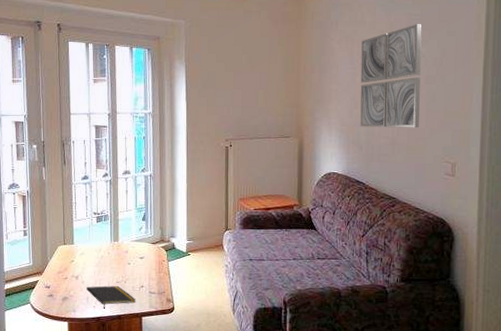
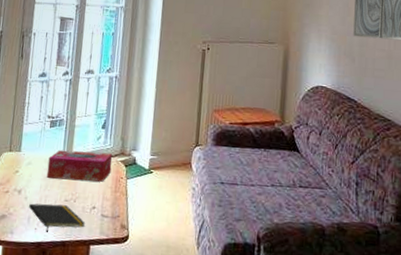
tissue box: none [98,240,154,265] -> present [46,150,113,182]

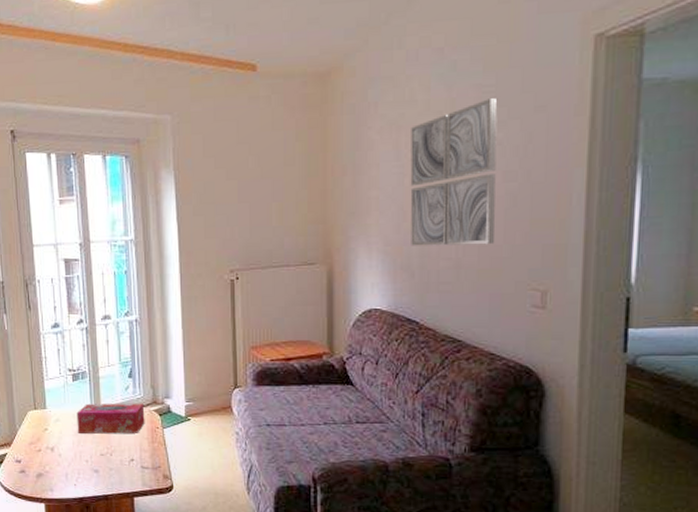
notepad: present [29,203,86,232] -> none [65,459,126,487]

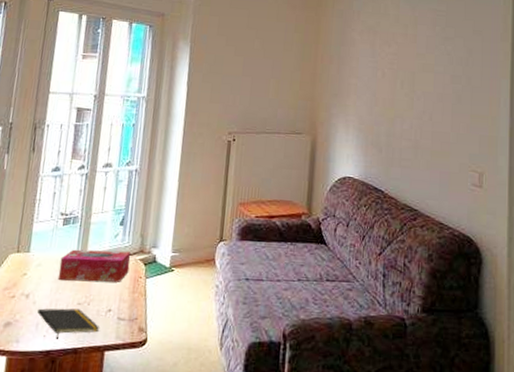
notepad: none [65,459,126,487] -> present [37,308,100,339]
wall art: present [410,98,498,246] -> none [380,20,447,132]

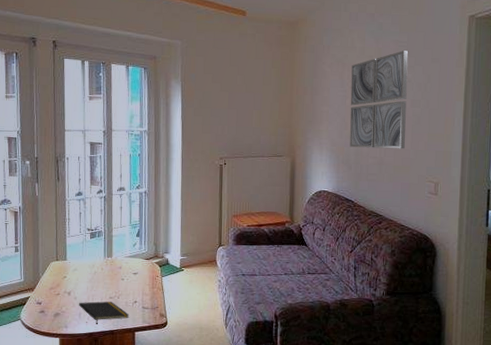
tissue box: present [58,249,131,282] -> none [91,256,148,281]
wall art: none [380,20,447,132] -> present [349,50,408,149]

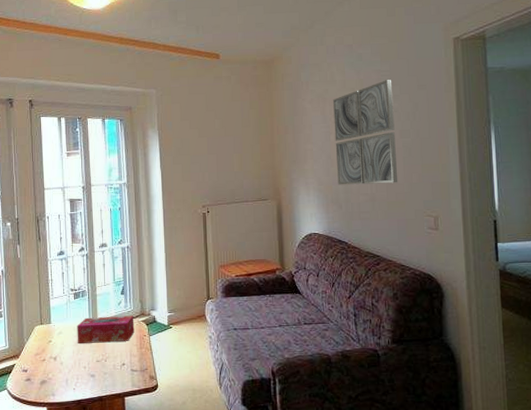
notepad: present [79,301,130,324] -> none [65,365,118,391]
tissue box: none [91,256,148,281] -> present [77,315,135,343]

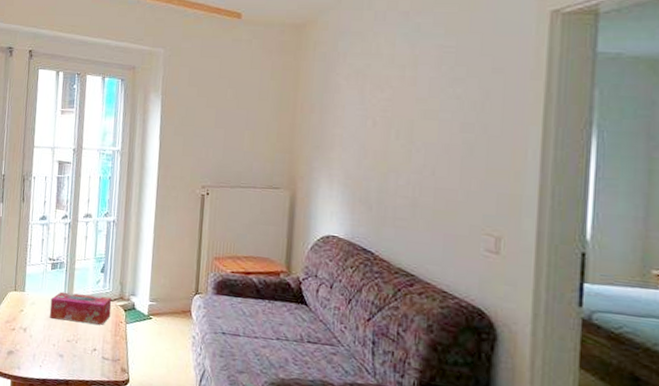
wall art: present [333,80,398,185] -> none [370,58,457,188]

